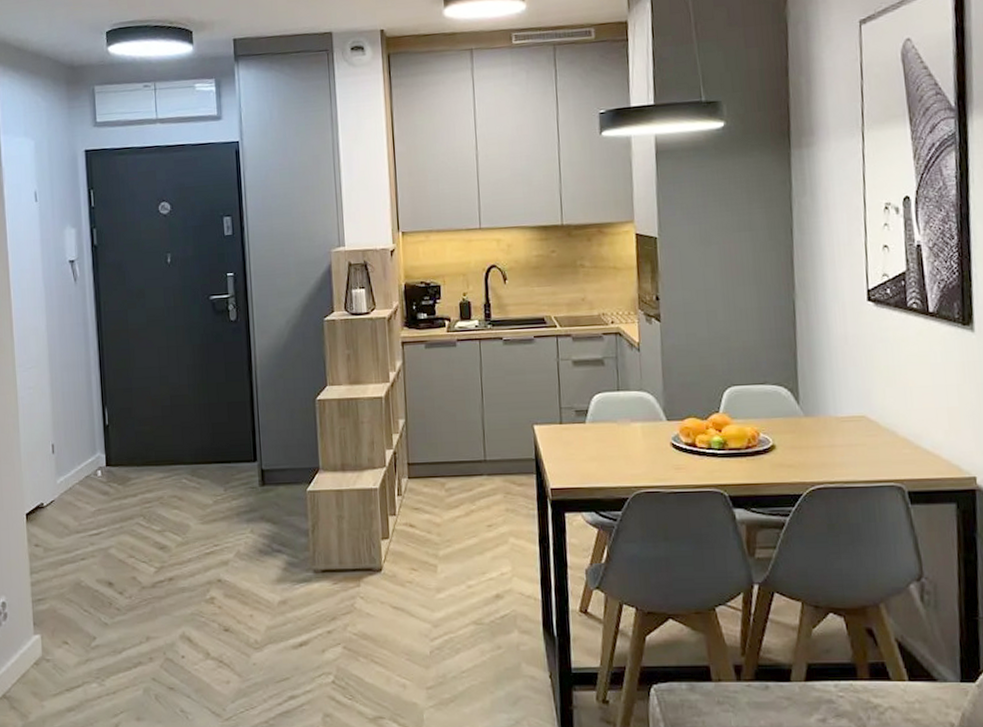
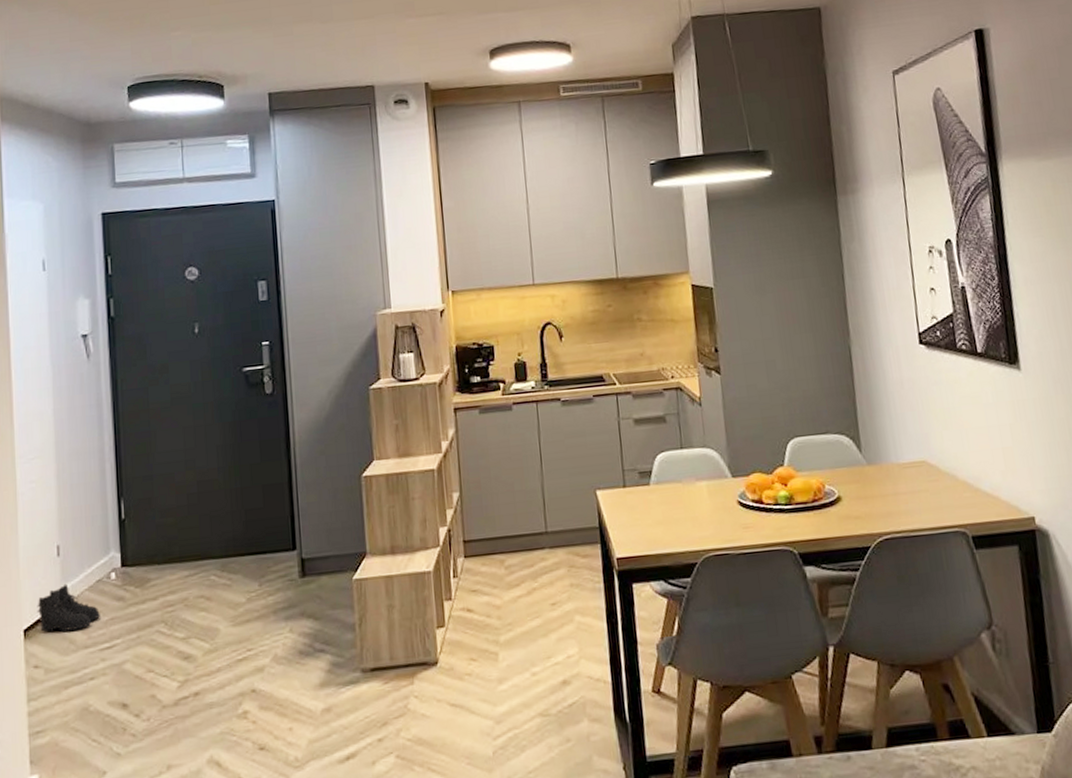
boots: none [36,477,90,518] -> present [37,583,101,632]

